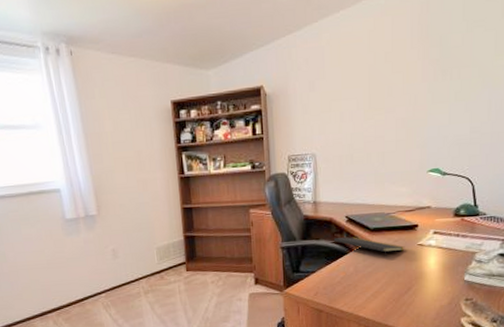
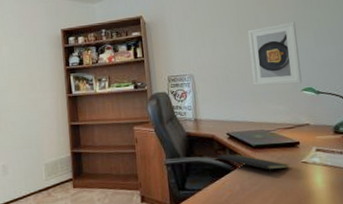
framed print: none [378,95,432,166] -> present [247,22,302,86]

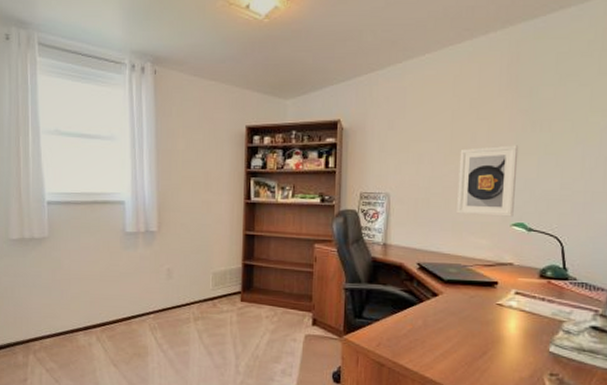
notepad: present [217,154,290,178] -> none [402,286,482,317]

